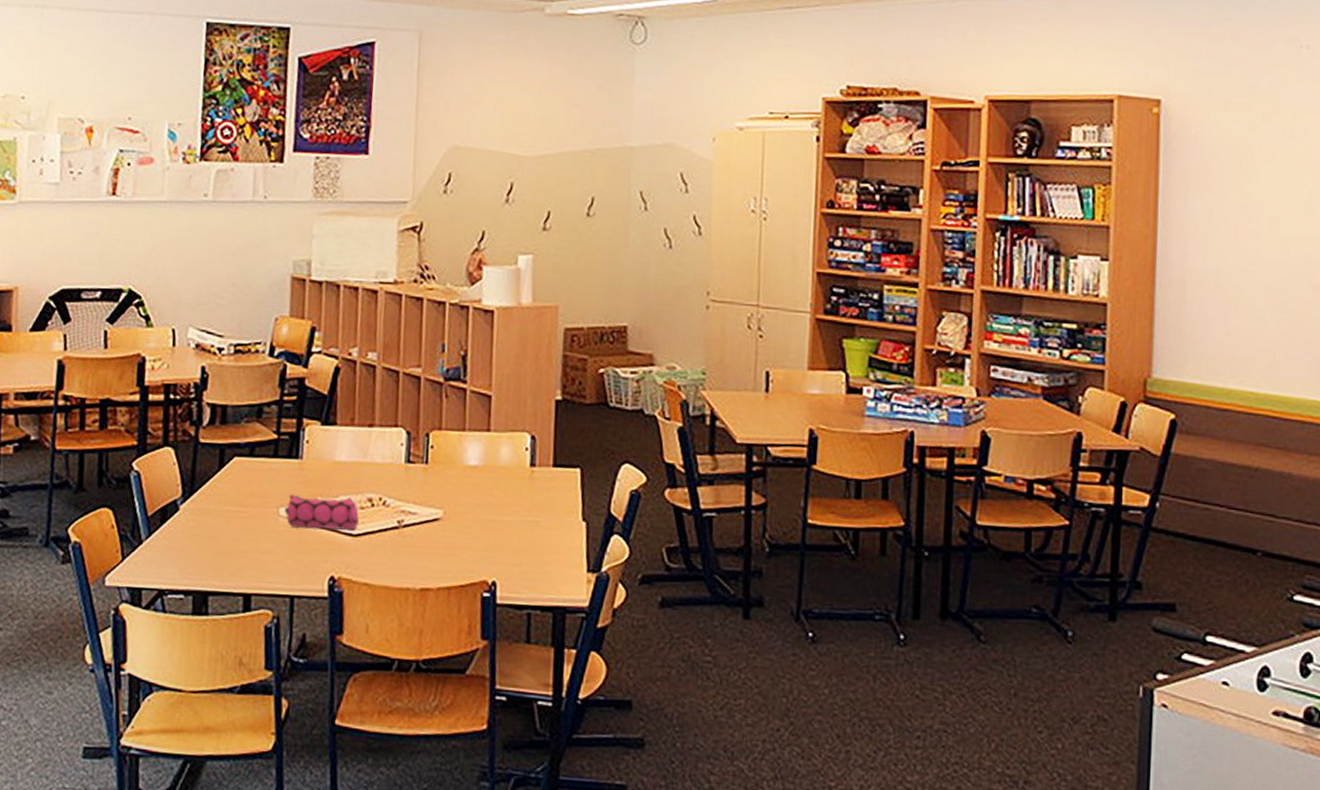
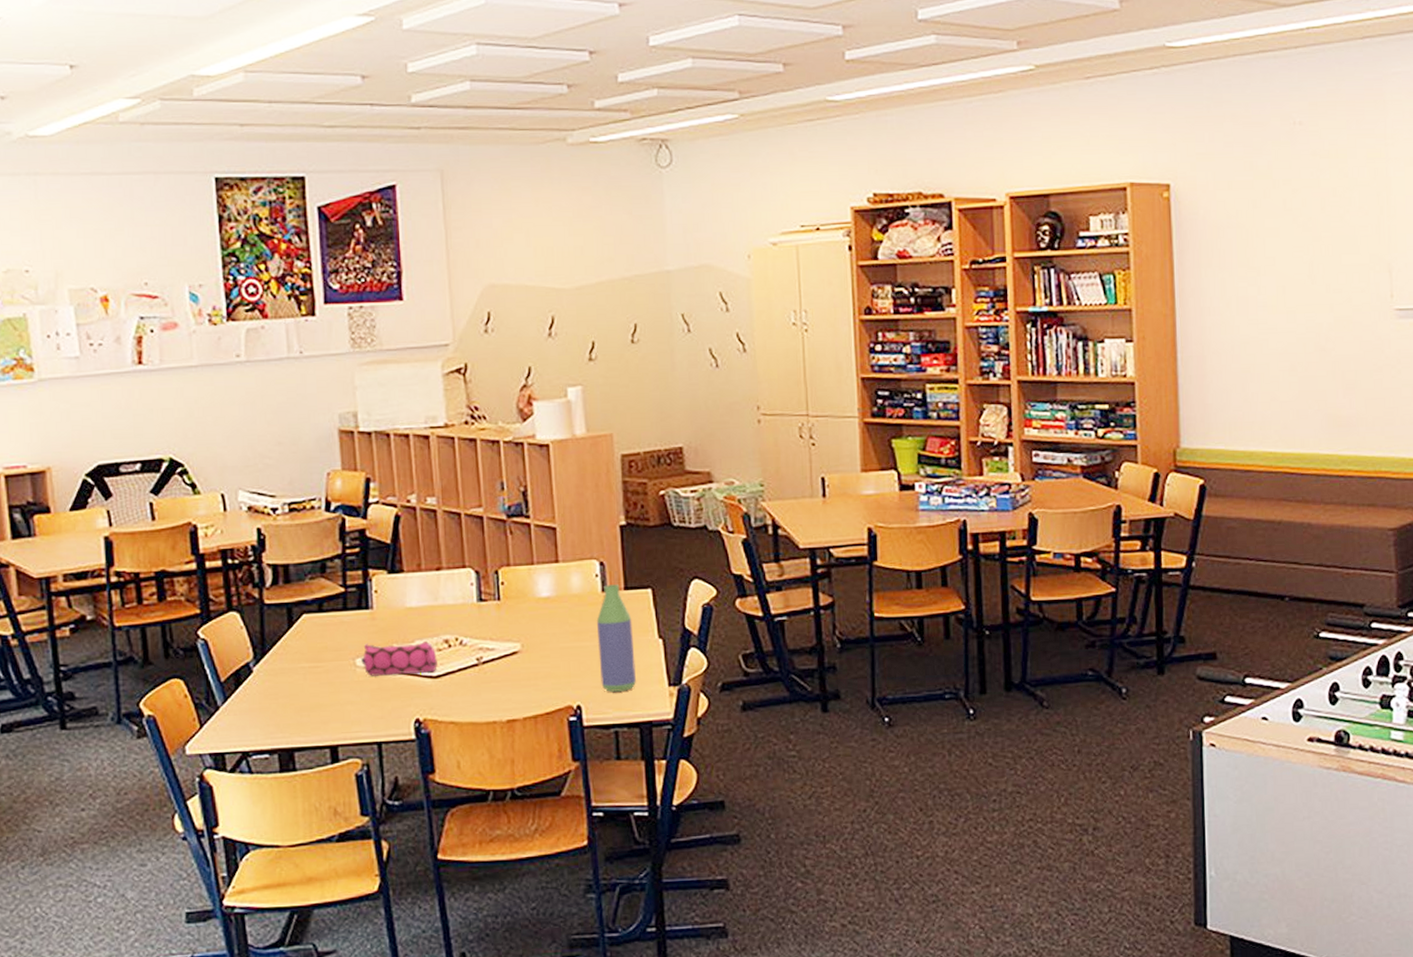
bottle: none [519,460,558,572] -> present [596,584,636,692]

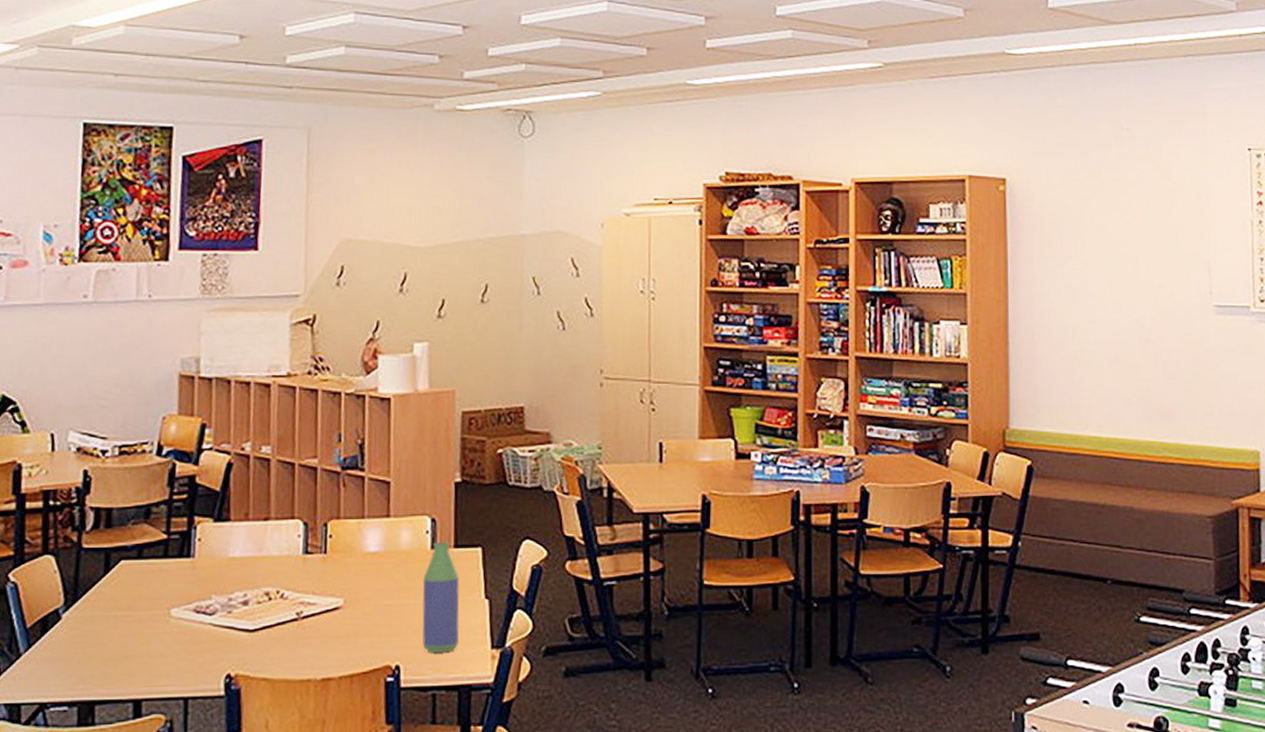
pencil case: present [361,642,437,676] -> none [176,593,256,628]

